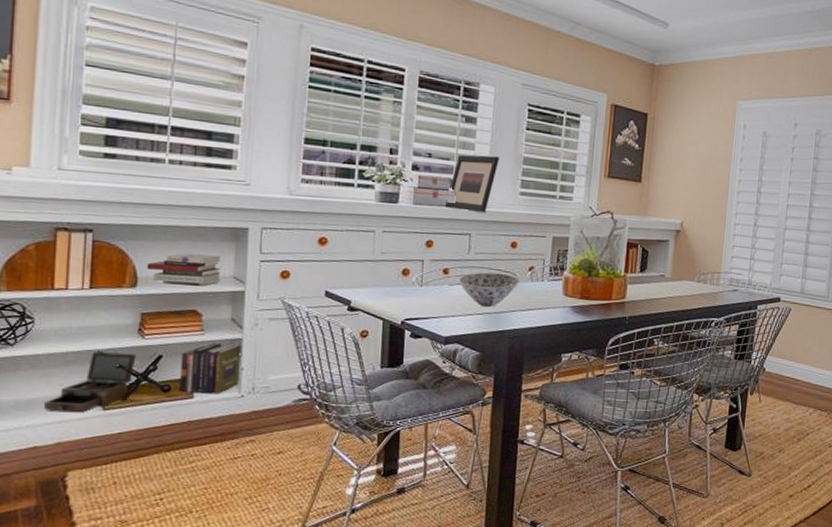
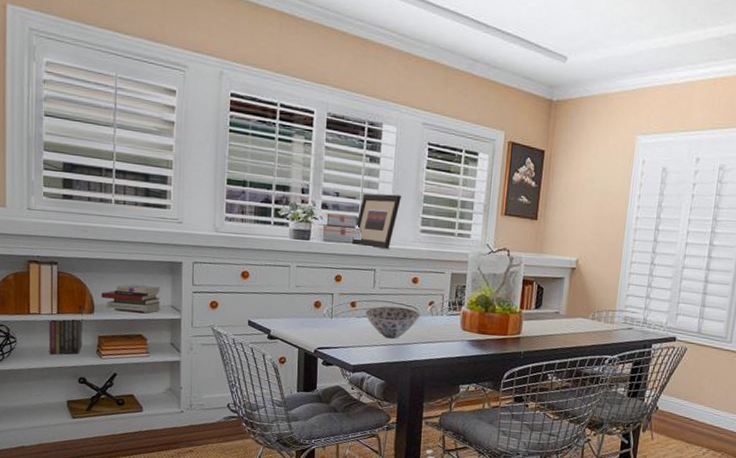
decorative box: present [43,351,136,412] -> none [27,368,96,419]
books: none [77,278,123,336] -> present [49,305,83,355]
books: present [179,342,241,394] -> none [131,363,179,409]

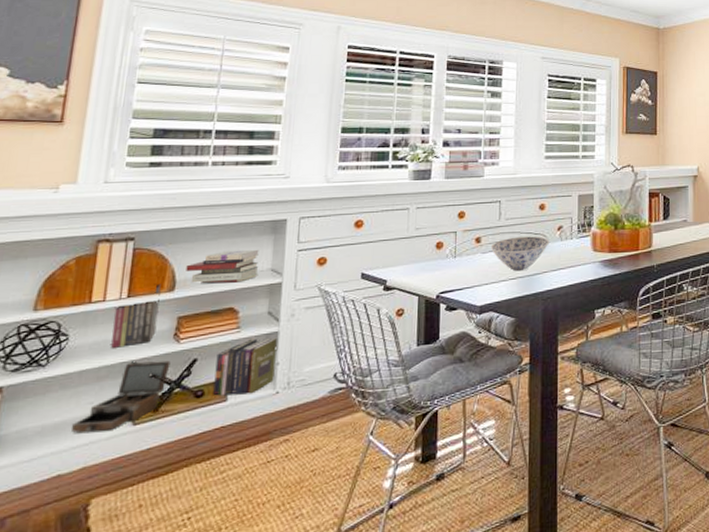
decorative box: none [27,368,96,419] -> present [71,360,171,433]
books: none [131,363,179,409] -> present [213,338,277,396]
picture frame: present [352,193,401,250] -> none [476,125,524,180]

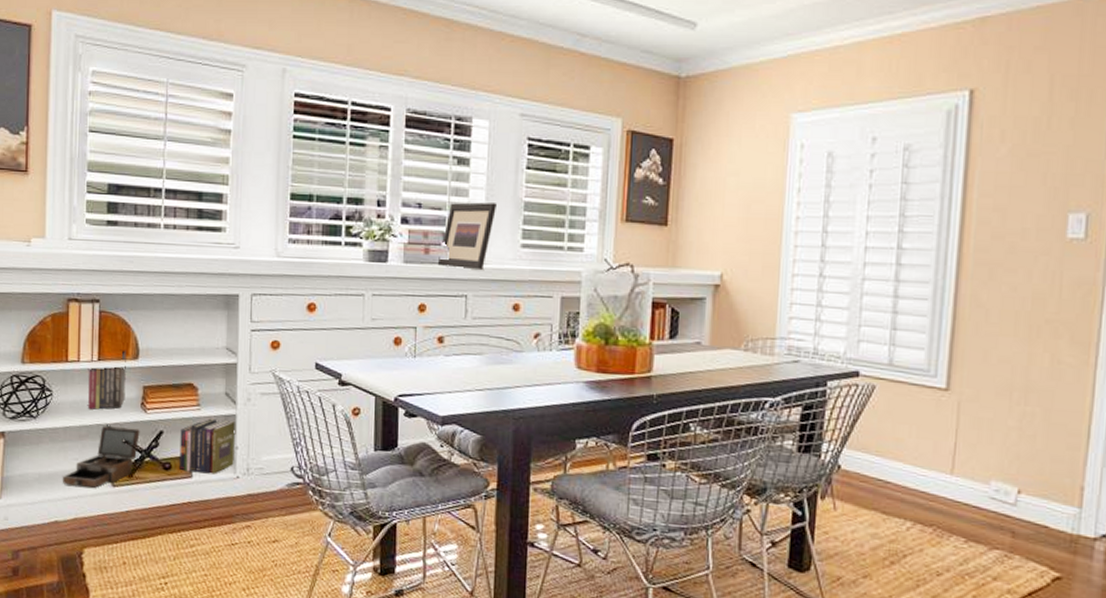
books: present [186,249,259,284] -> none [147,322,214,358]
picture frame: none [476,125,524,180] -> present [438,202,496,271]
bowl: present [490,236,549,272] -> none [454,340,524,383]

